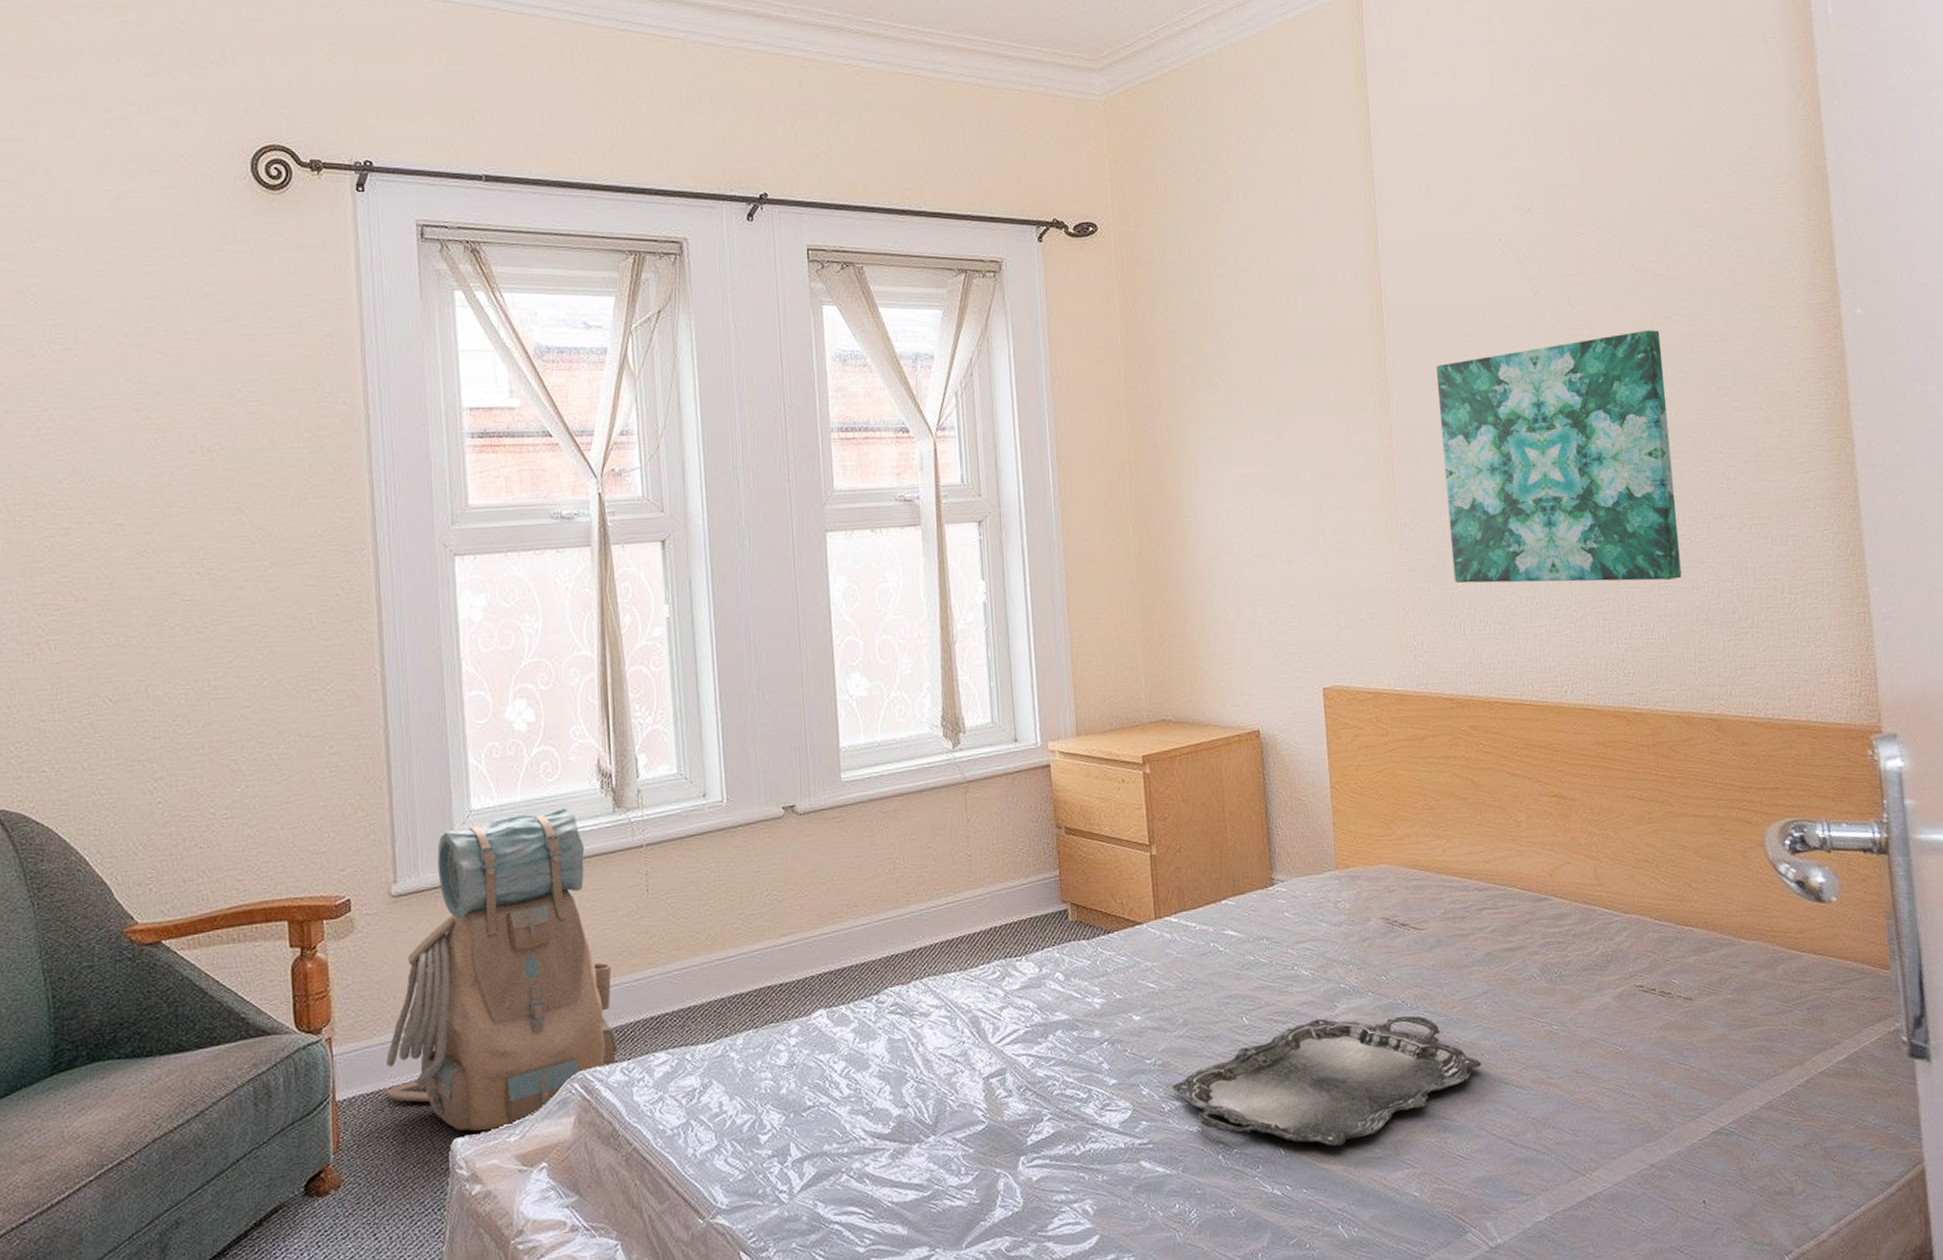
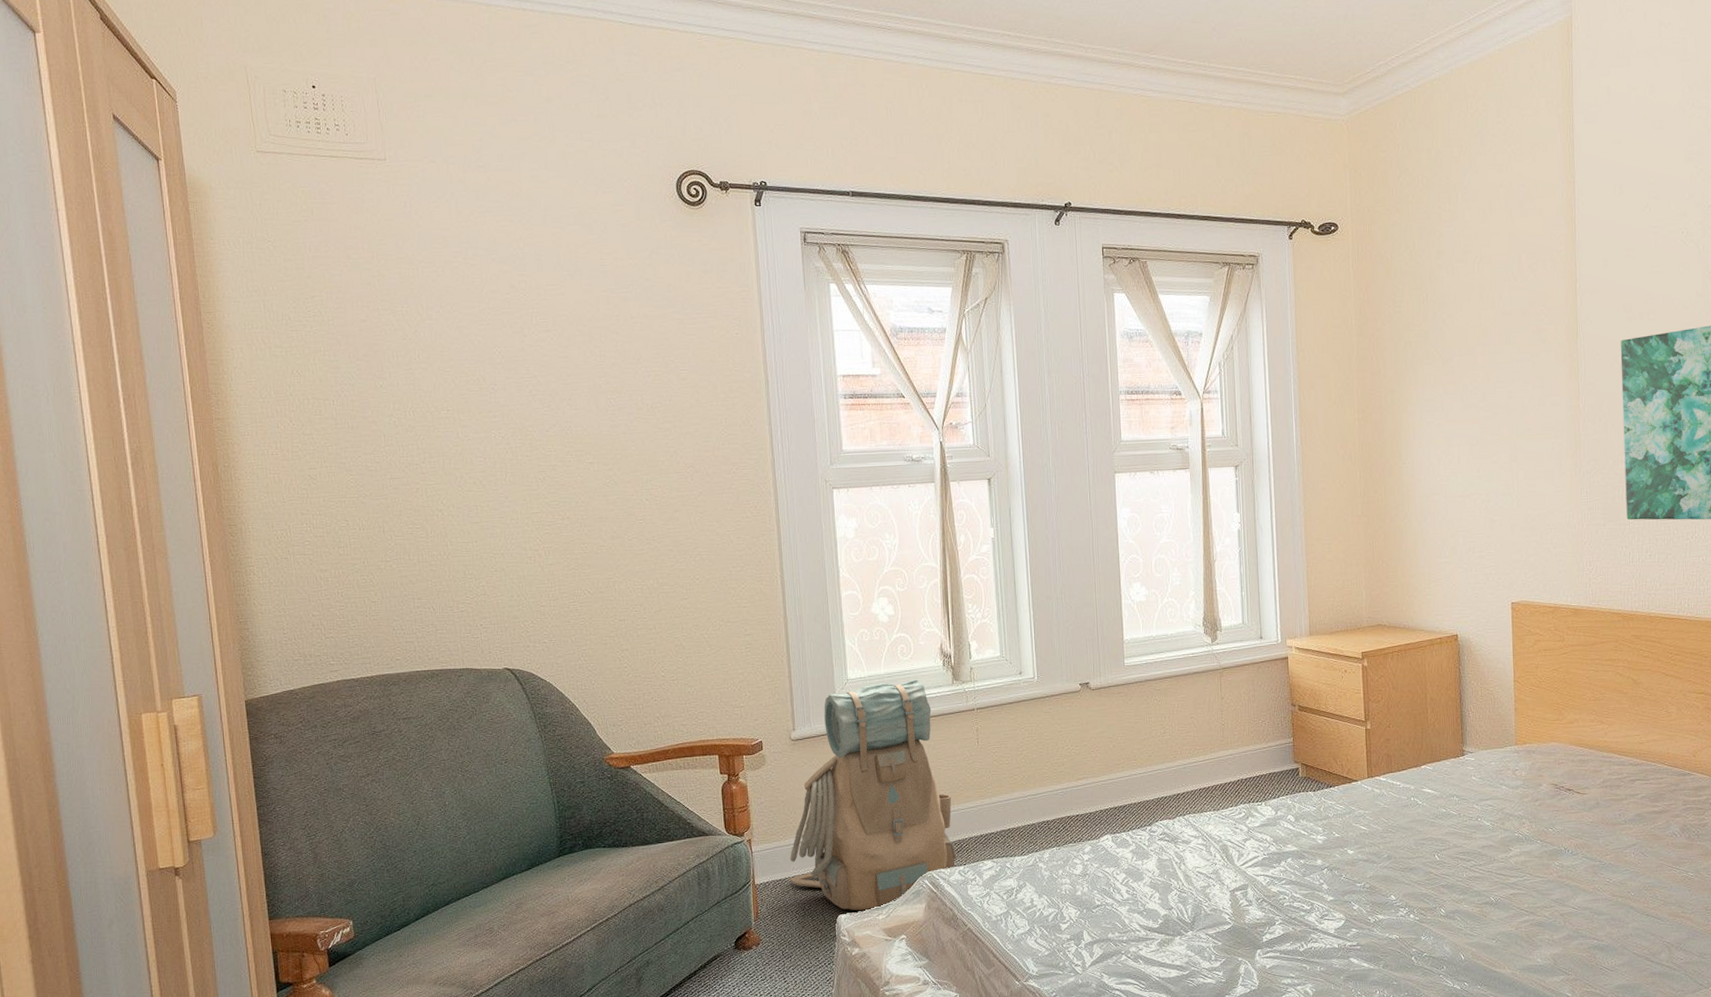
serving tray: present [1172,1015,1482,1147] -> none [1377,859,1628,956]

